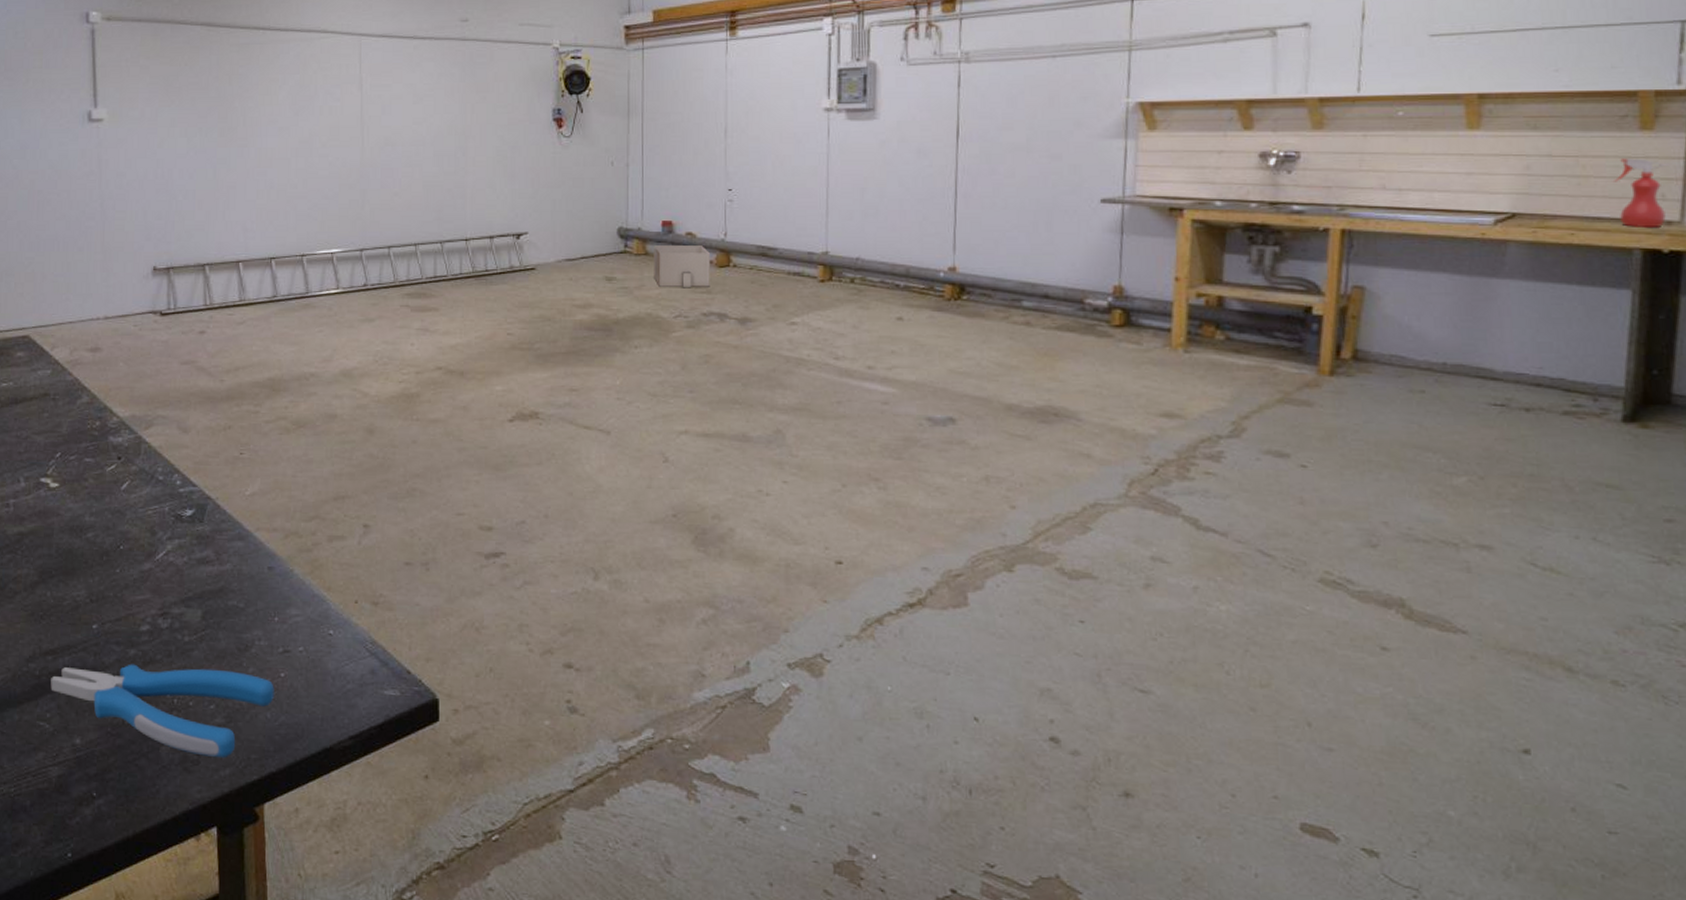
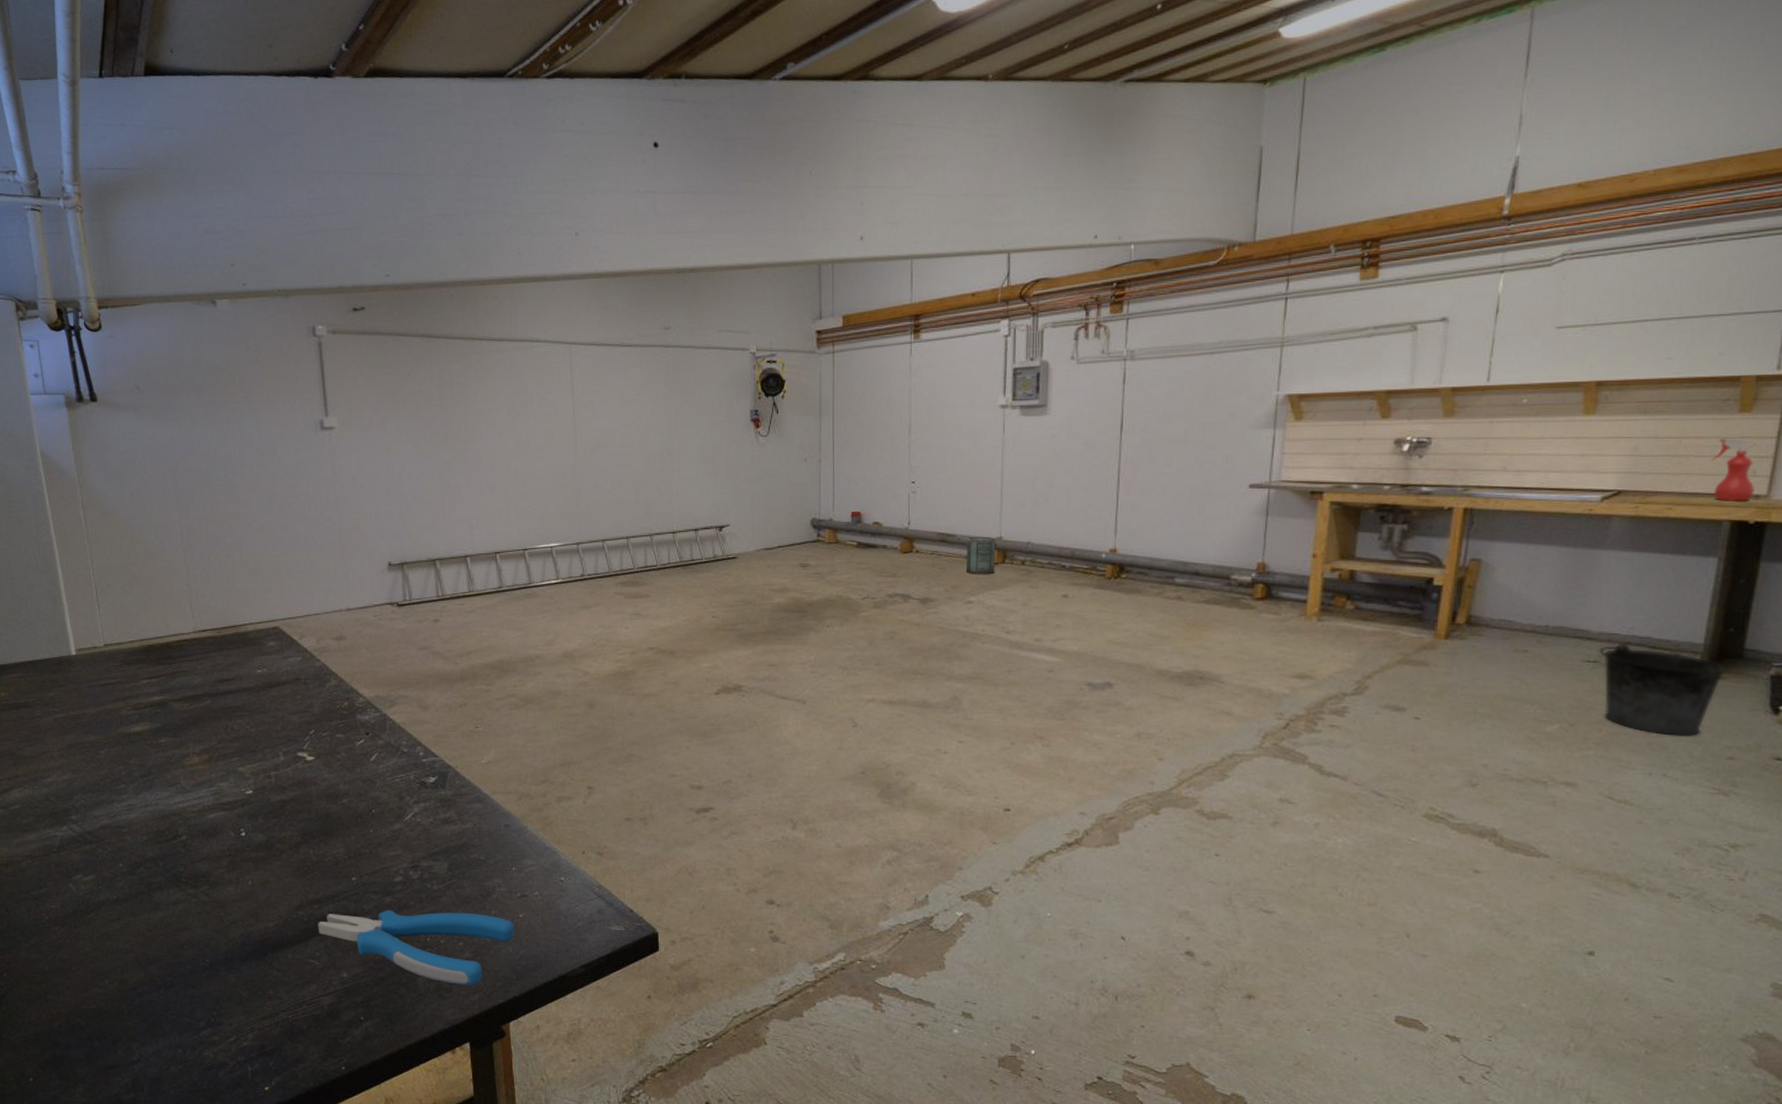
storage bin: present [654,245,710,288] -> none [844,534,895,573]
paint can: none [788,250,825,294] -> present [965,536,999,575]
bucket: none [1506,384,1653,494] -> present [1599,642,1725,736]

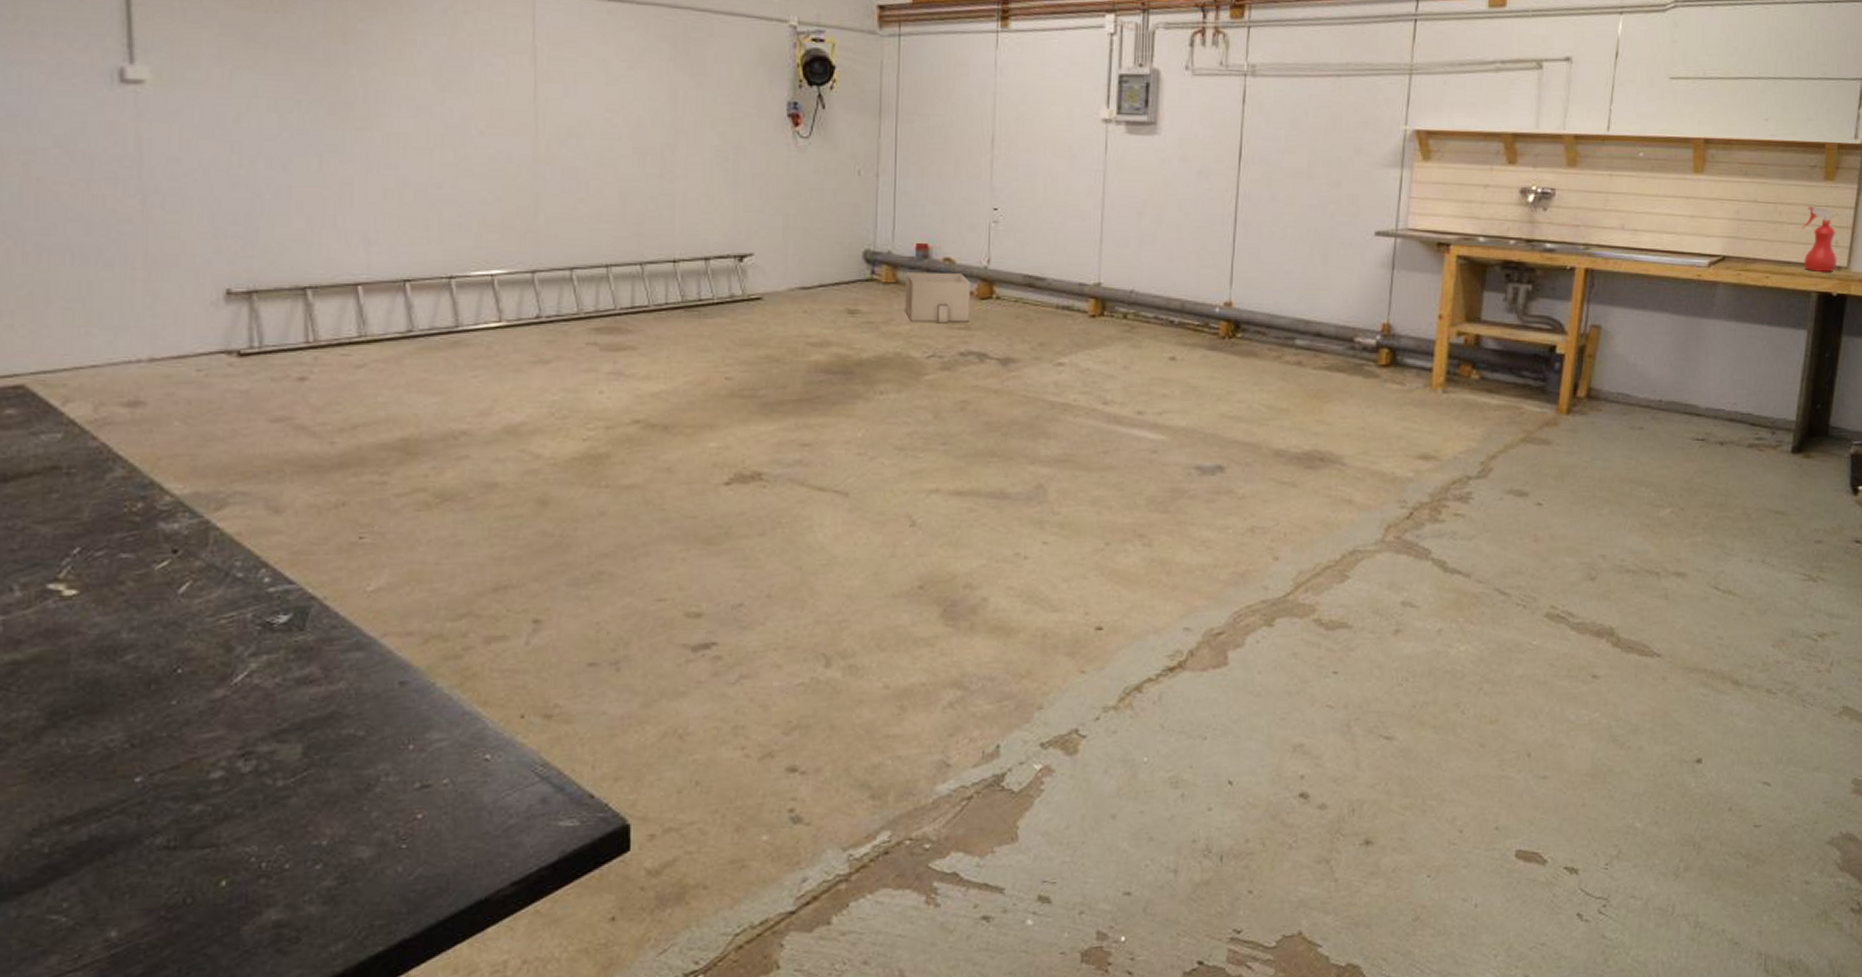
pliers: present [318,909,514,986] -> none [68,818,408,931]
storage bin: none [844,534,895,573] -> present [905,272,970,324]
paint can: present [965,536,999,575] -> none [1057,281,1097,330]
bucket: present [1599,642,1725,736] -> none [1706,419,1814,519]

